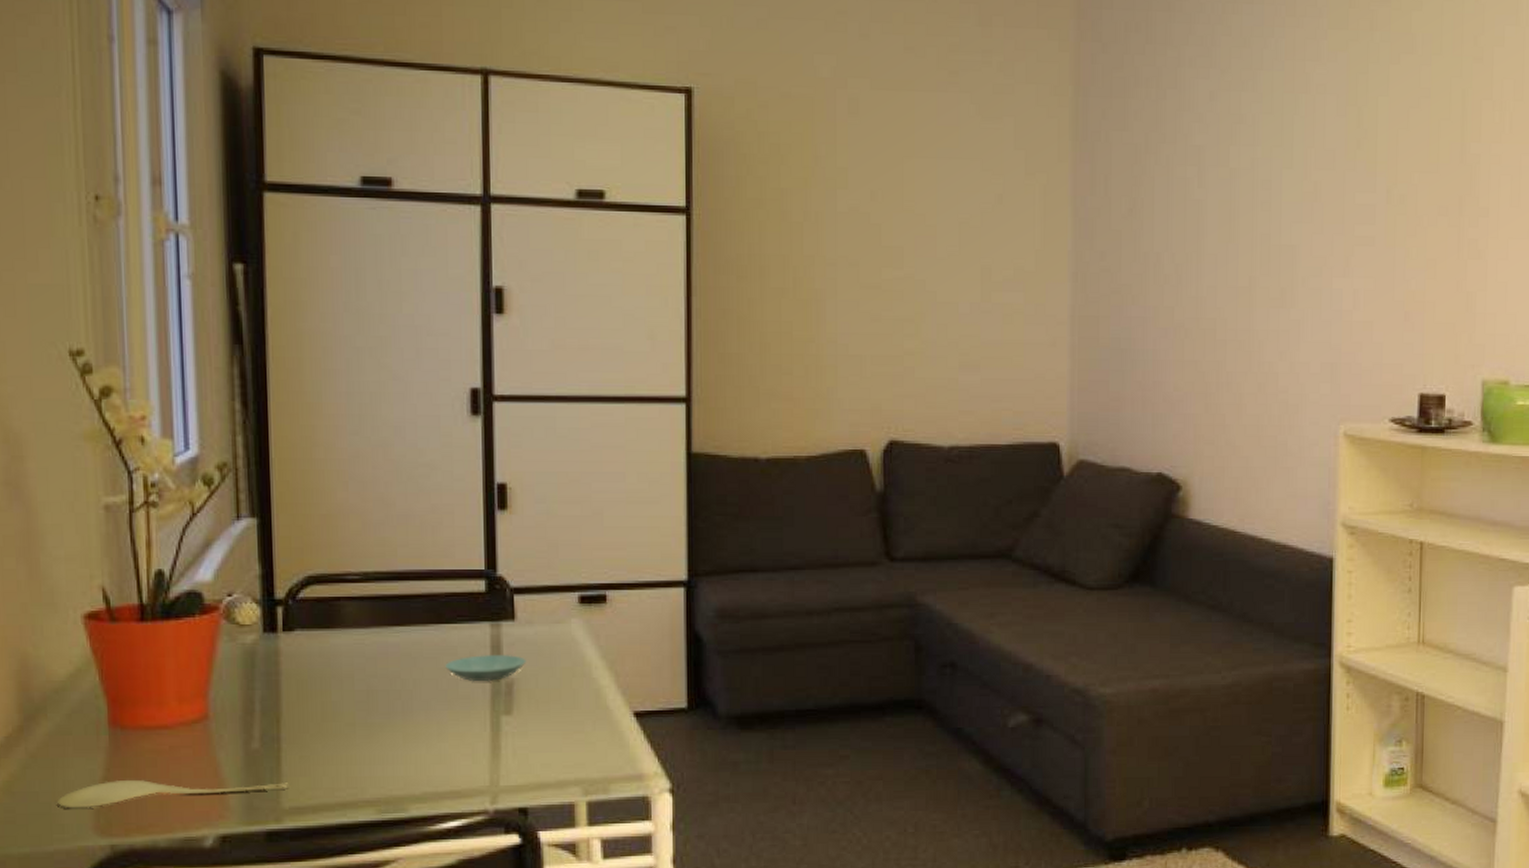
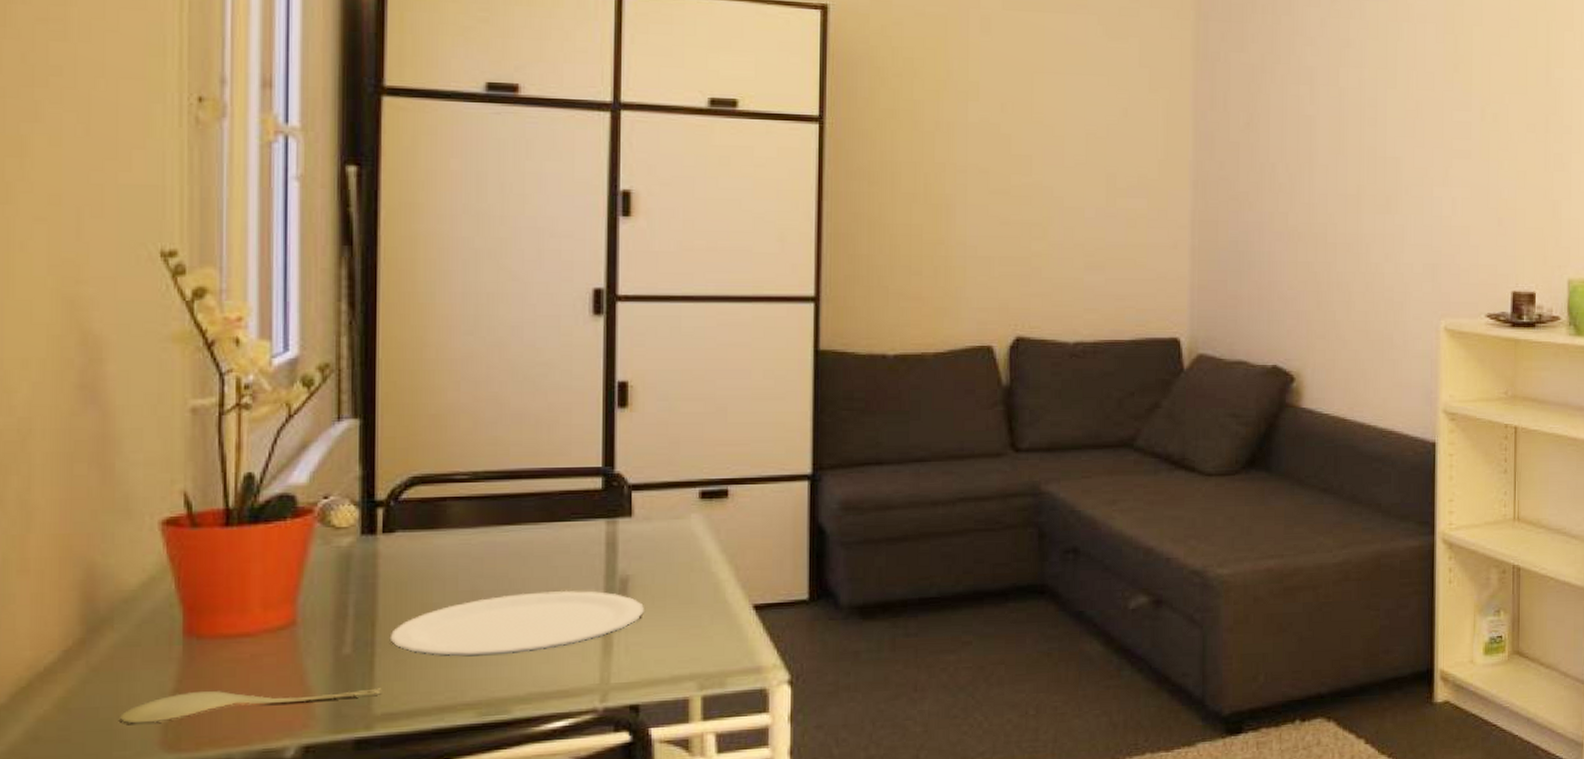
plate: none [293,692,529,755] -> present [389,590,644,657]
saucer: present [445,654,527,682] -> none [557,550,643,580]

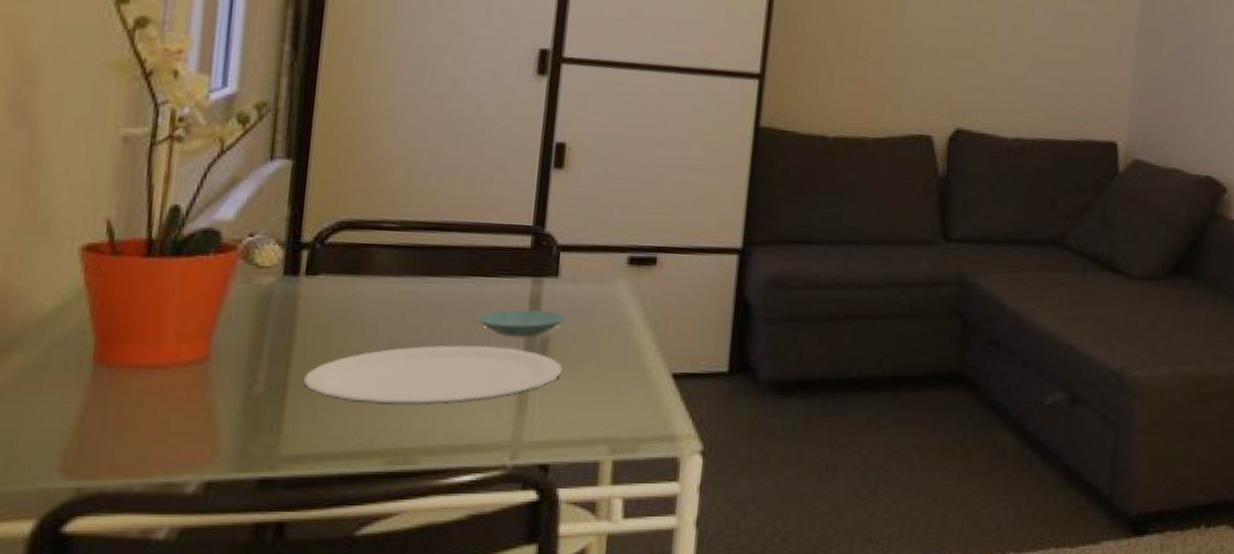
spoon: present [120,688,382,724] -> none [21,420,291,448]
saucer: none [557,550,643,580] -> present [478,310,566,337]

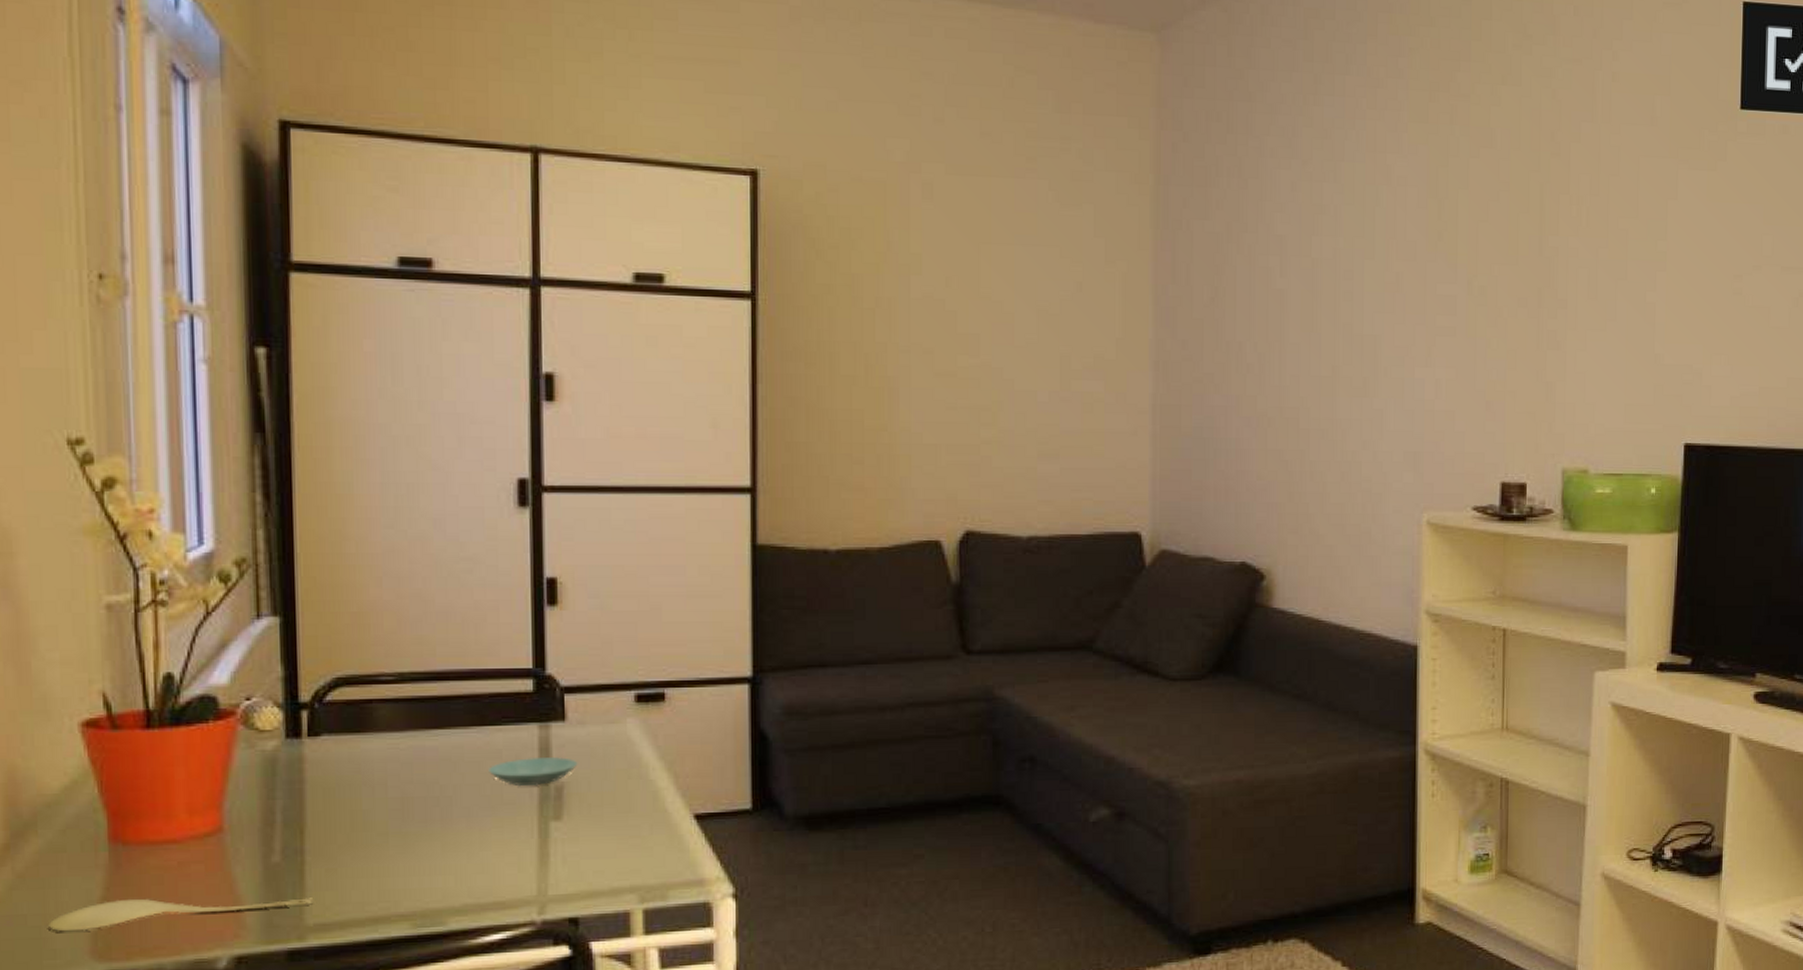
spoon: none [21,420,291,448] -> present [48,898,314,932]
plate: present [302,345,563,405] -> none [319,797,581,866]

